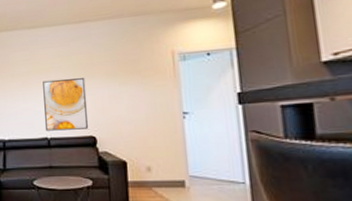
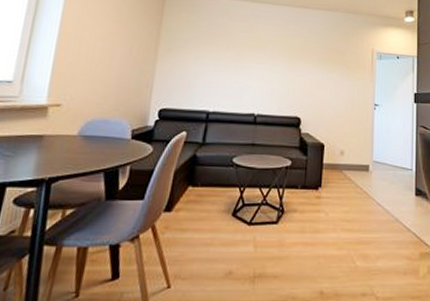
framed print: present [43,77,88,131] -> none [253,56,298,109]

